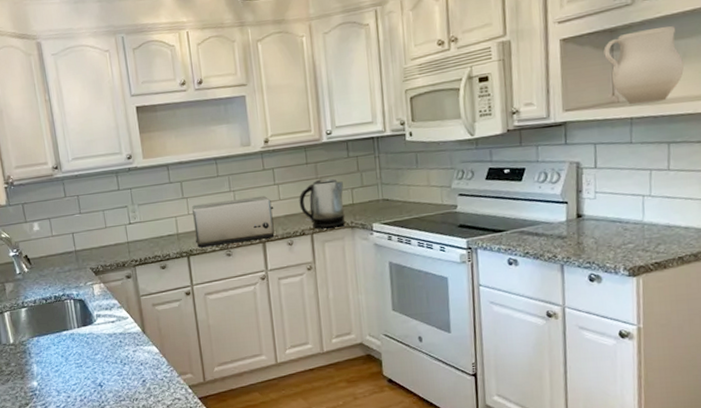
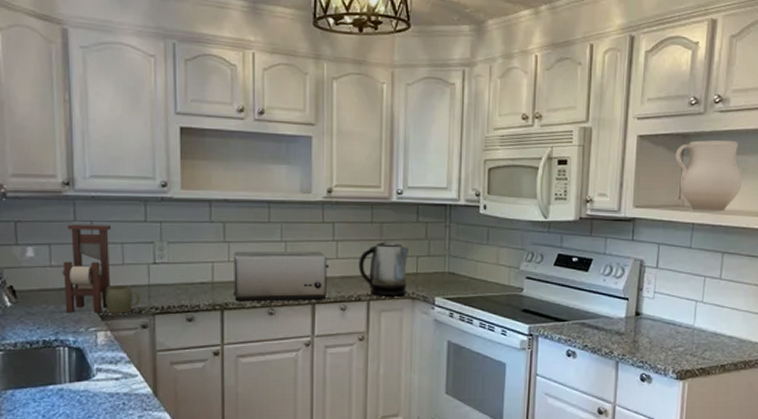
paper towel holder: none [61,197,99,272] -> present [62,224,111,313]
mug: none [96,244,122,269] -> present [106,285,140,313]

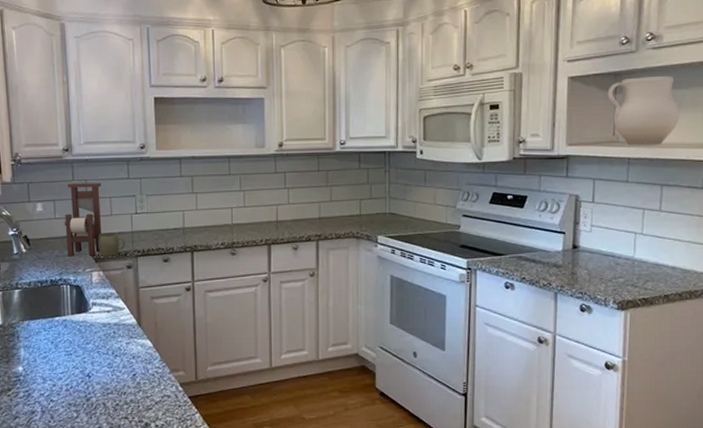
toaster: present [232,251,330,302] -> none [200,198,283,244]
kettle: present [358,241,408,297] -> none [308,187,352,236]

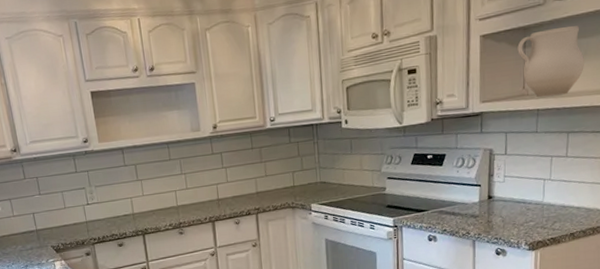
paper towel holder: present [64,183,102,257] -> none [20,179,59,250]
mug: present [98,233,125,256] -> none [56,224,82,247]

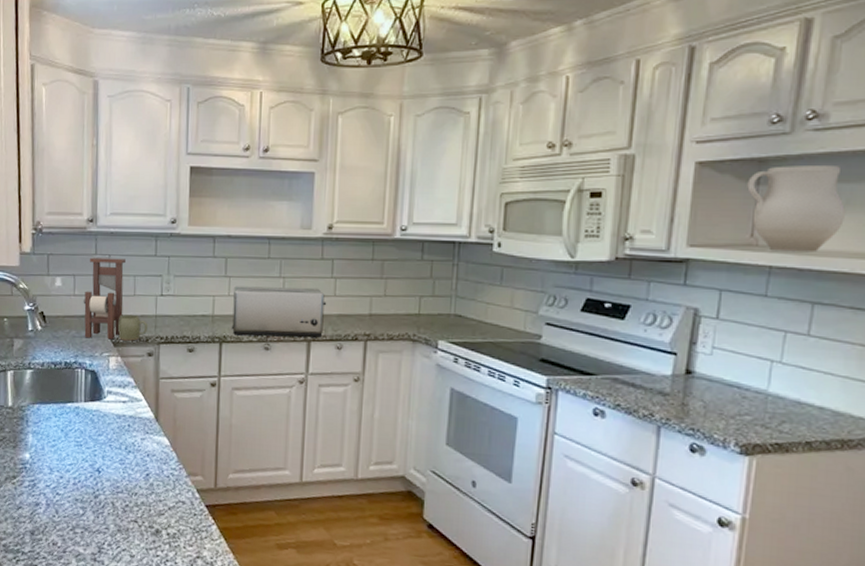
paper towel holder: none [20,179,59,250] -> present [83,257,126,340]
mug: none [56,224,82,247] -> present [118,314,147,341]
toaster: none [145,178,223,227] -> present [231,286,327,338]

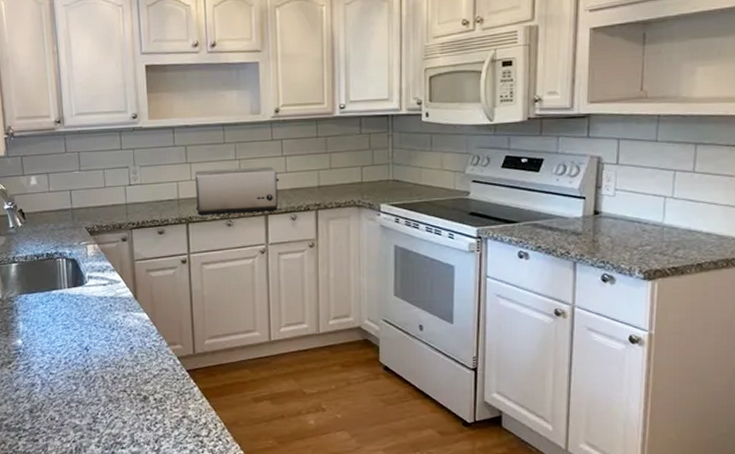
paper towel holder: present [83,257,126,340] -> none [58,154,96,230]
mug: present [118,314,147,341] -> none [93,205,119,229]
ceramic jug: present [747,164,847,253] -> none [635,22,719,102]

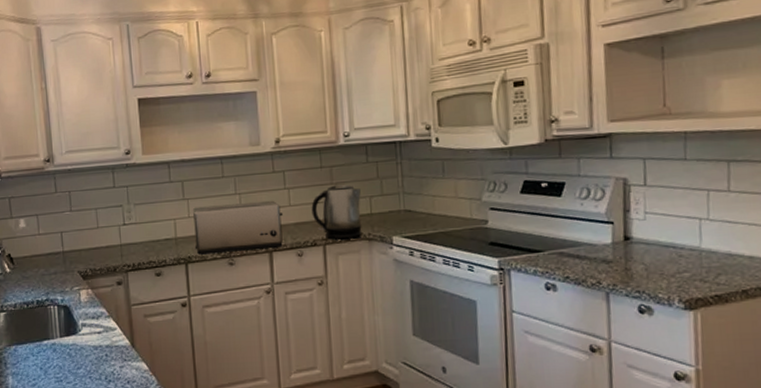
kettle: none [306,153,353,206] -> present [311,184,363,240]

